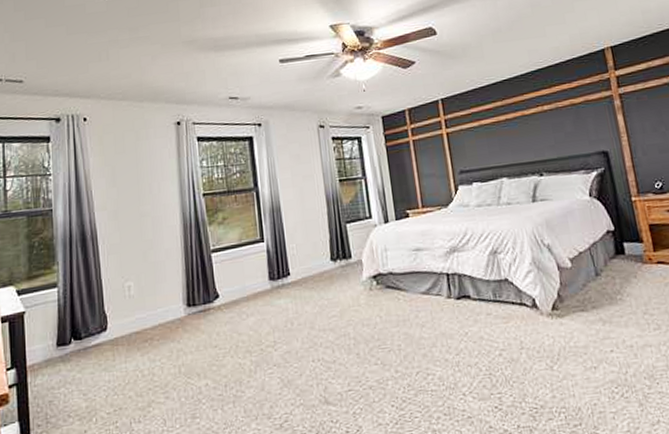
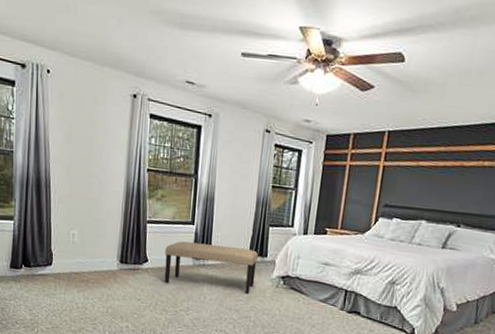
bench: none [236,254,345,318] -> present [164,241,259,294]

